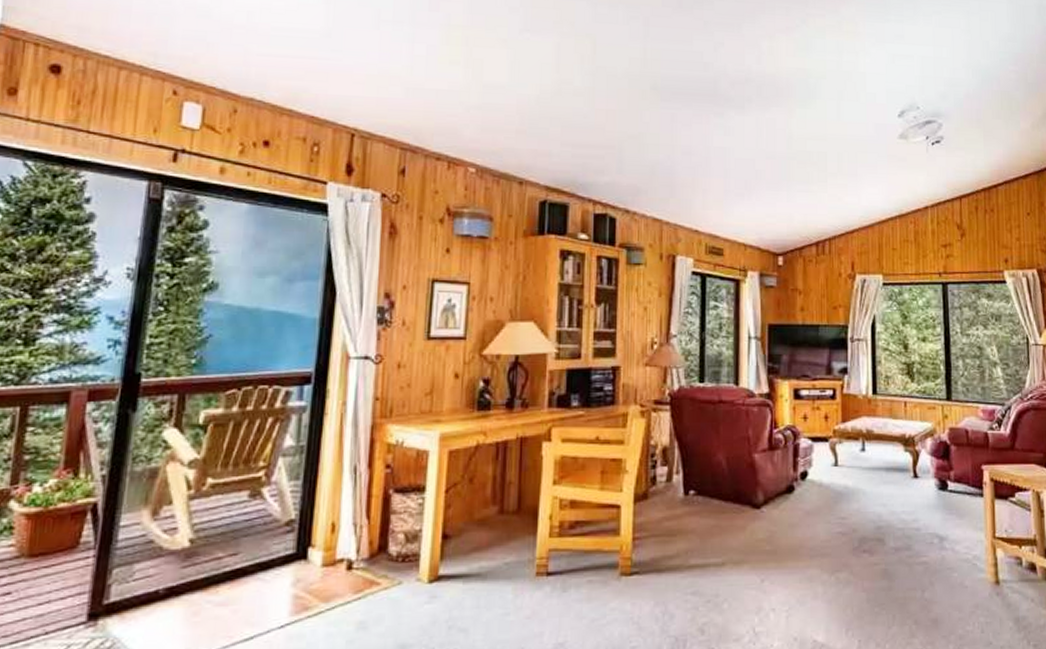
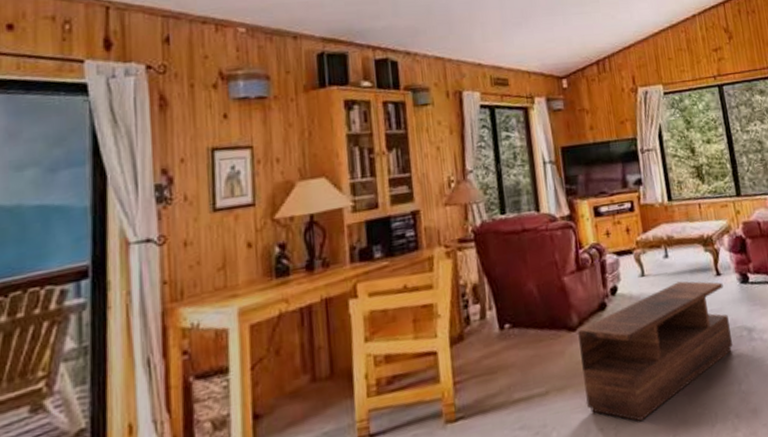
coffee table: none [762,477,921,609] -> present [578,281,733,422]

